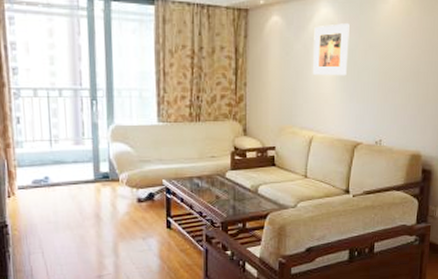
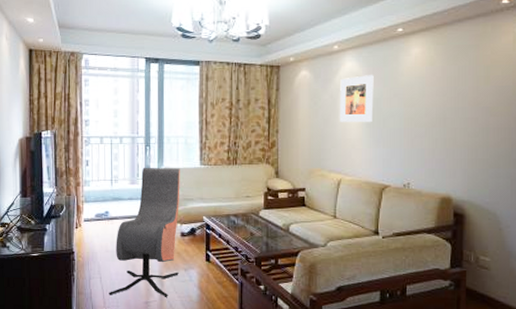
armchair: none [53,126,136,271] -> present [109,168,180,297]

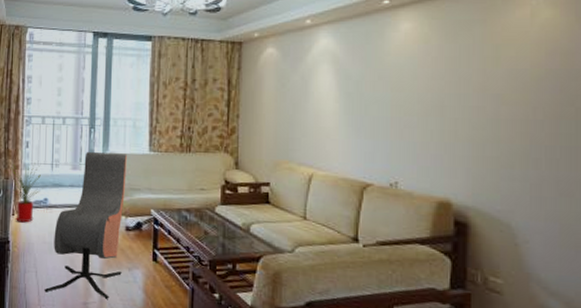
house plant: none [68,180,104,234] -> present [6,163,43,223]
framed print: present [339,75,374,122] -> none [311,54,354,108]

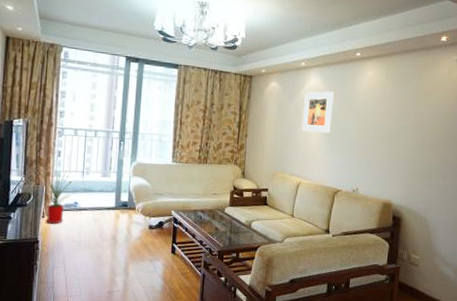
armchair: present [44,152,127,299] -> none [72,162,153,287]
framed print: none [311,54,354,108] -> present [301,91,334,133]

